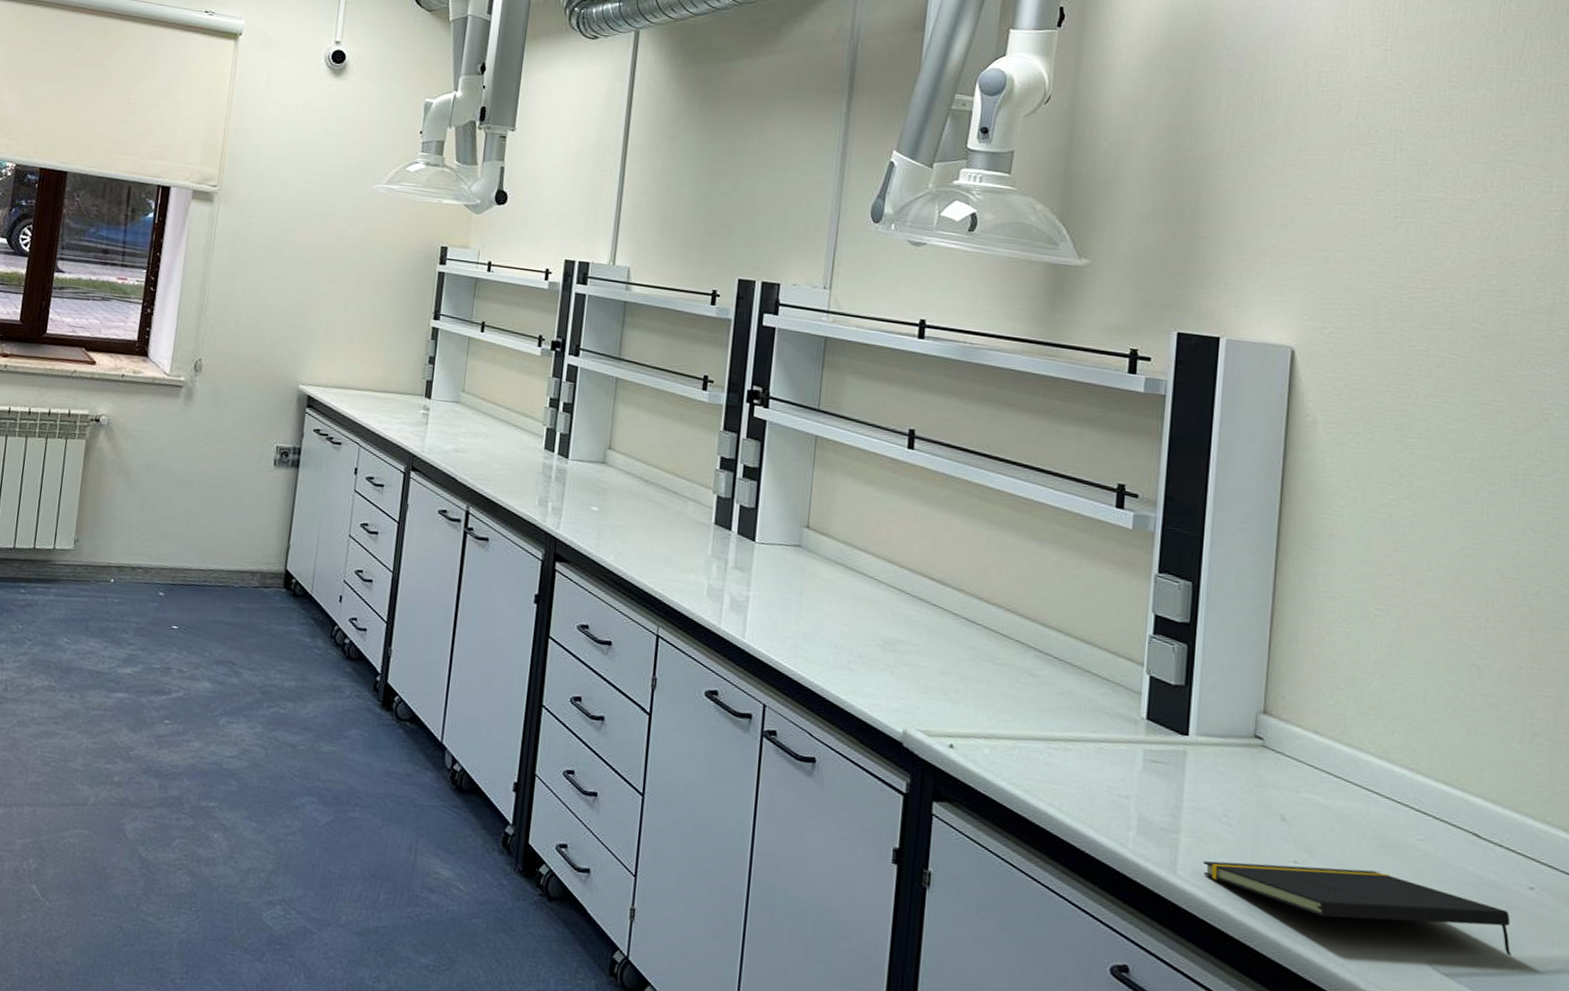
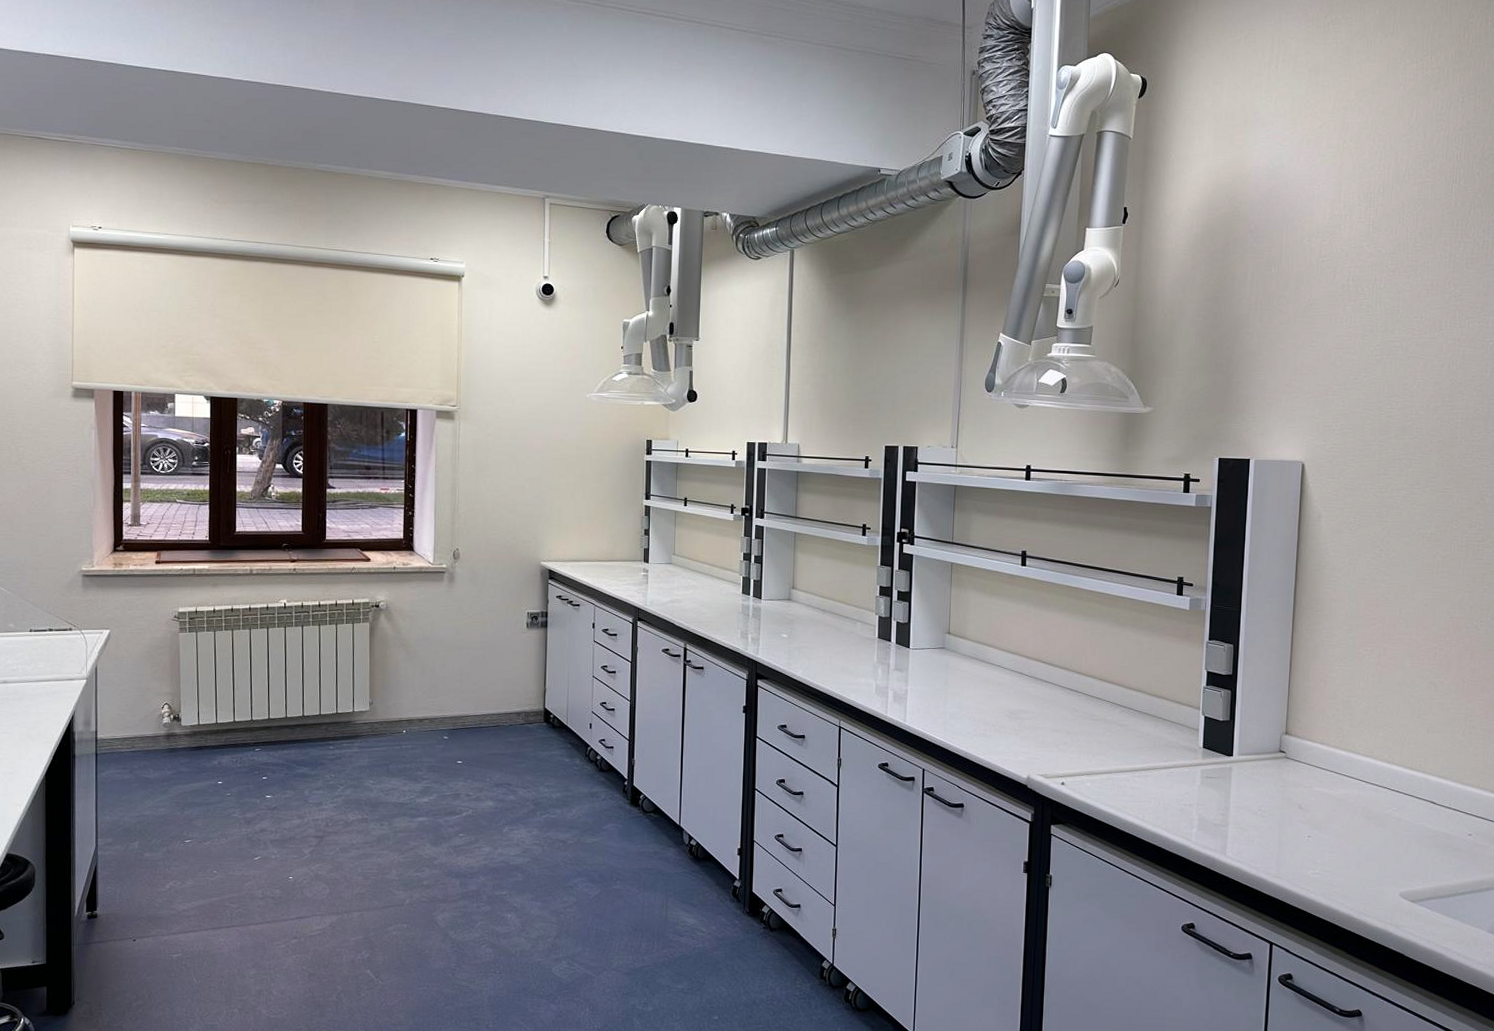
notepad: present [1202,861,1511,957] -> none [1244,836,1456,883]

